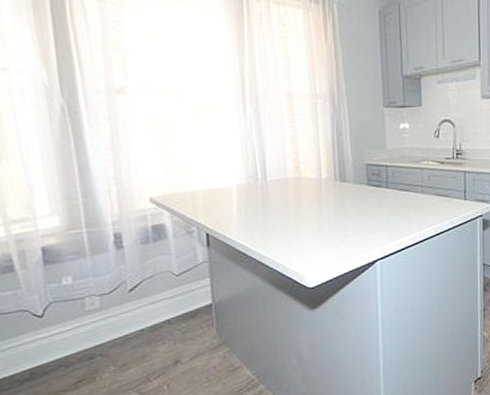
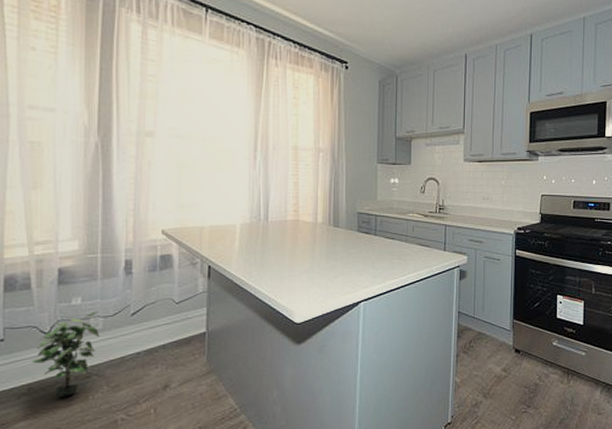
potted plant: none [28,290,99,381] -> present [31,312,100,398]

